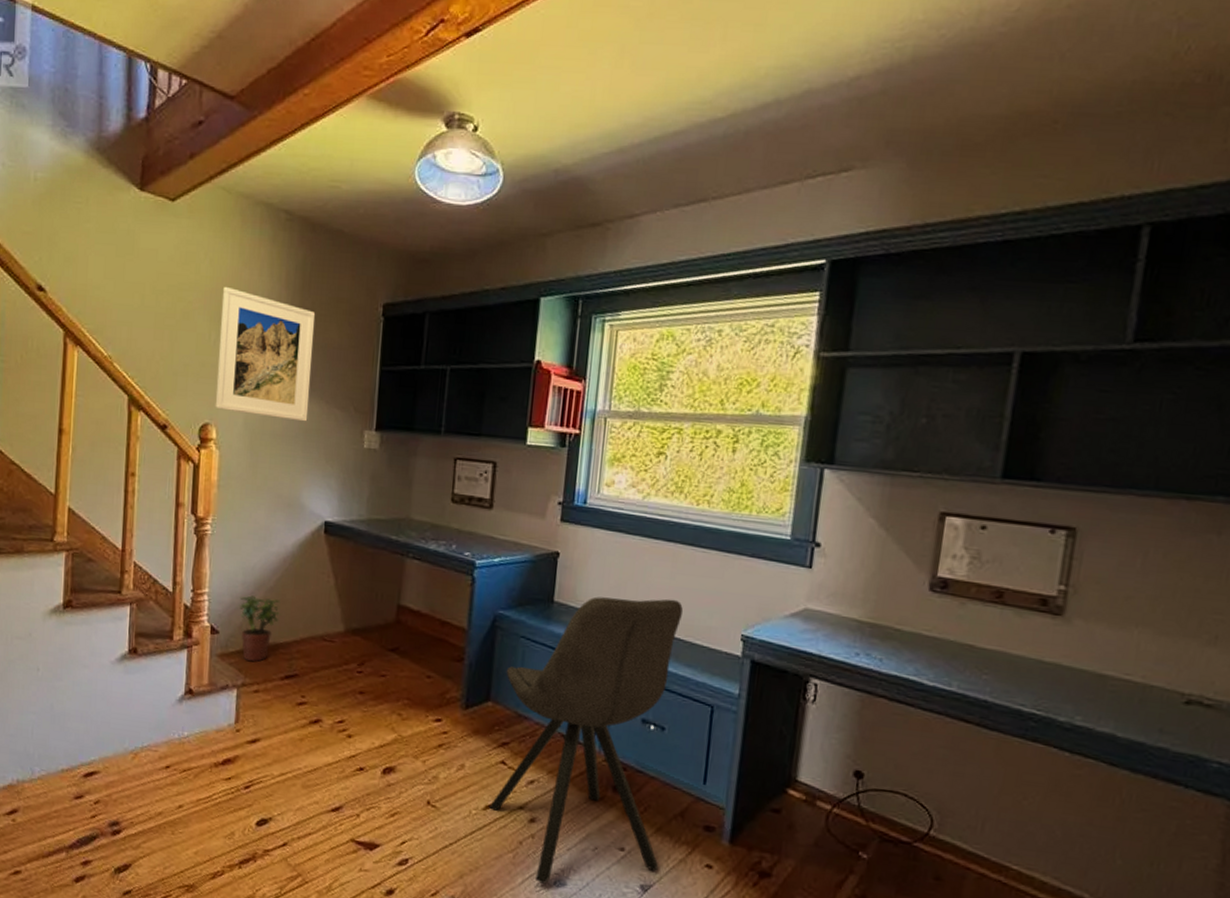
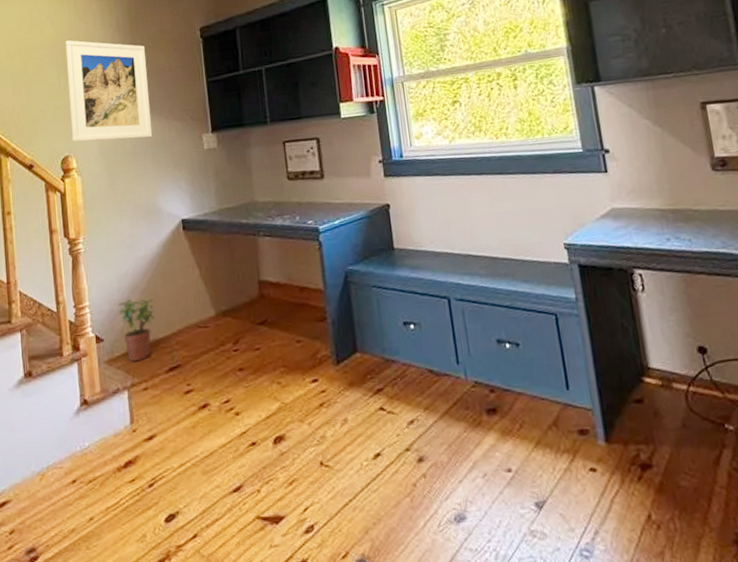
chair: present [489,596,683,884] -> none [366,224,547,522]

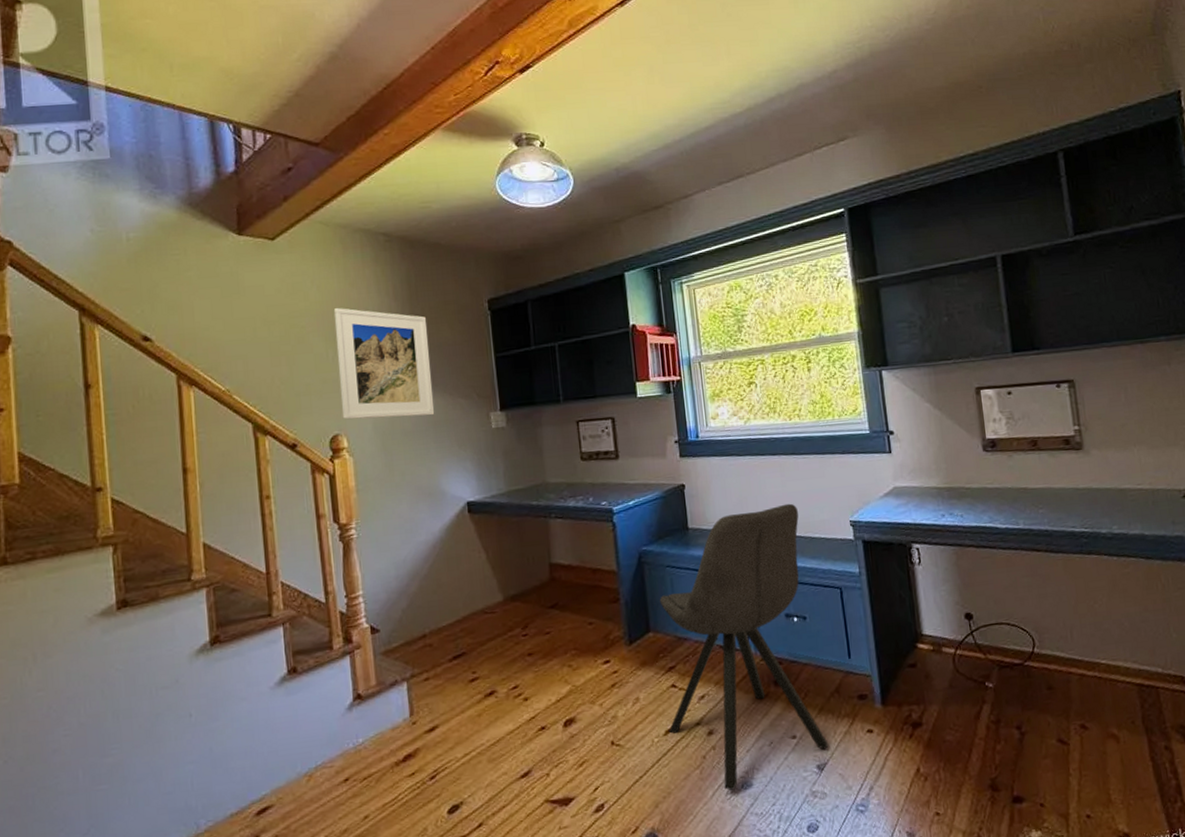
potted plant: present [117,299,157,361] -> none [395,585,439,651]
chair: none [366,224,547,522] -> present [659,503,829,791]

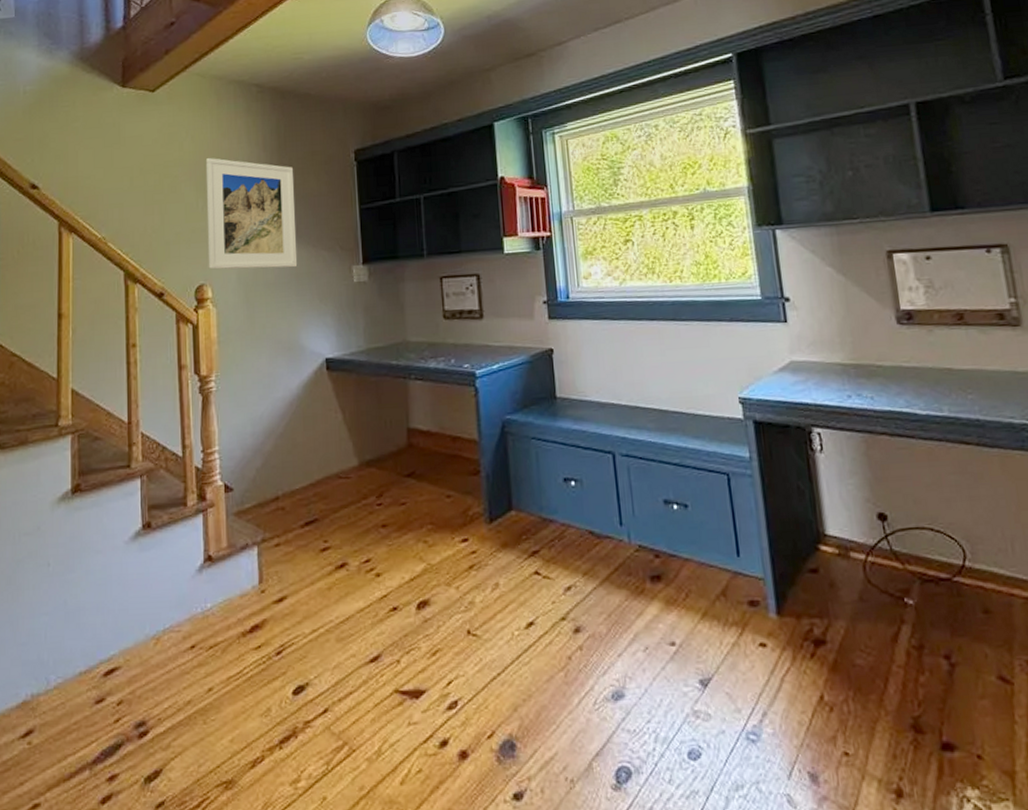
chair: present [659,503,829,791] -> none [523,374,714,700]

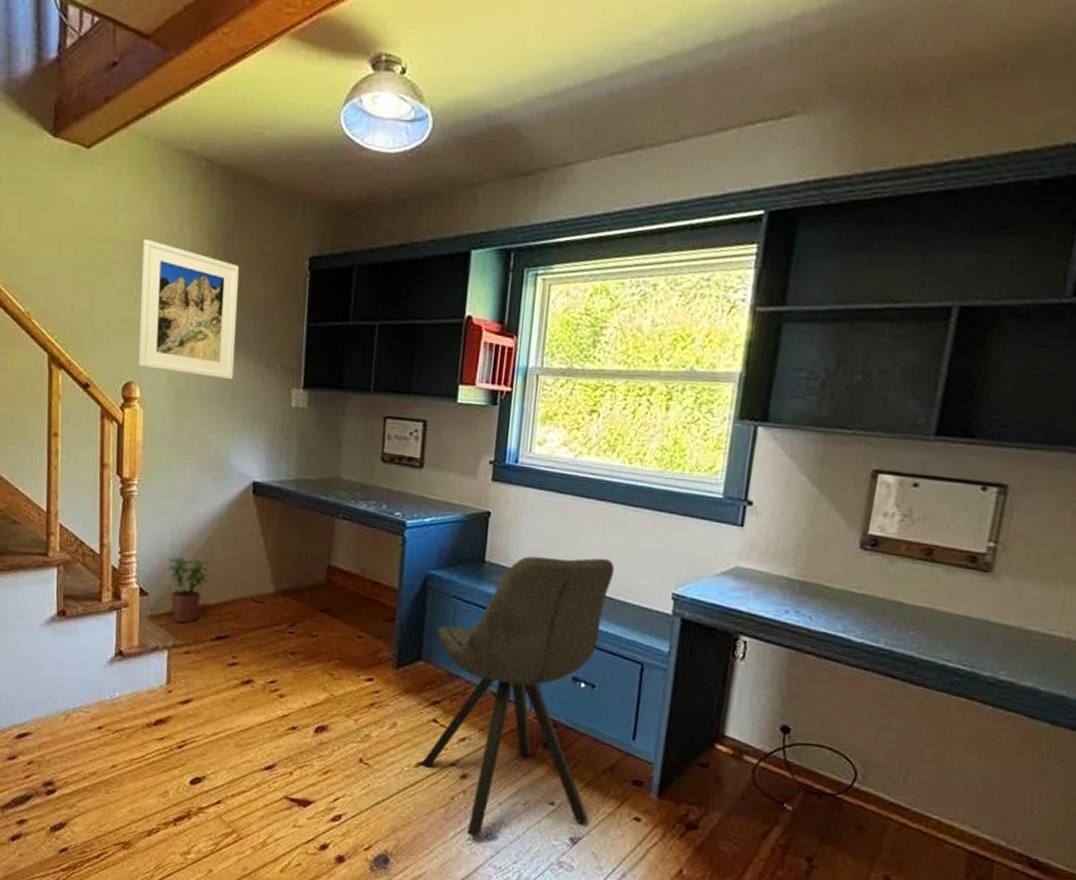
potted plant: none [250,445,294,514] -> present [168,557,210,623]
chair: none [523,374,714,700] -> present [421,556,614,838]

